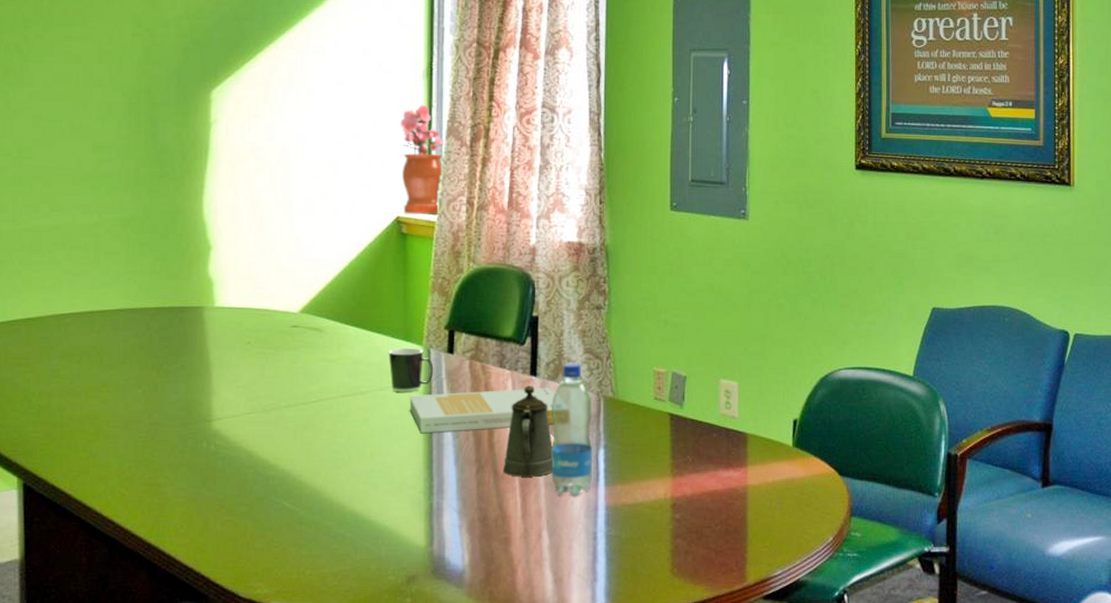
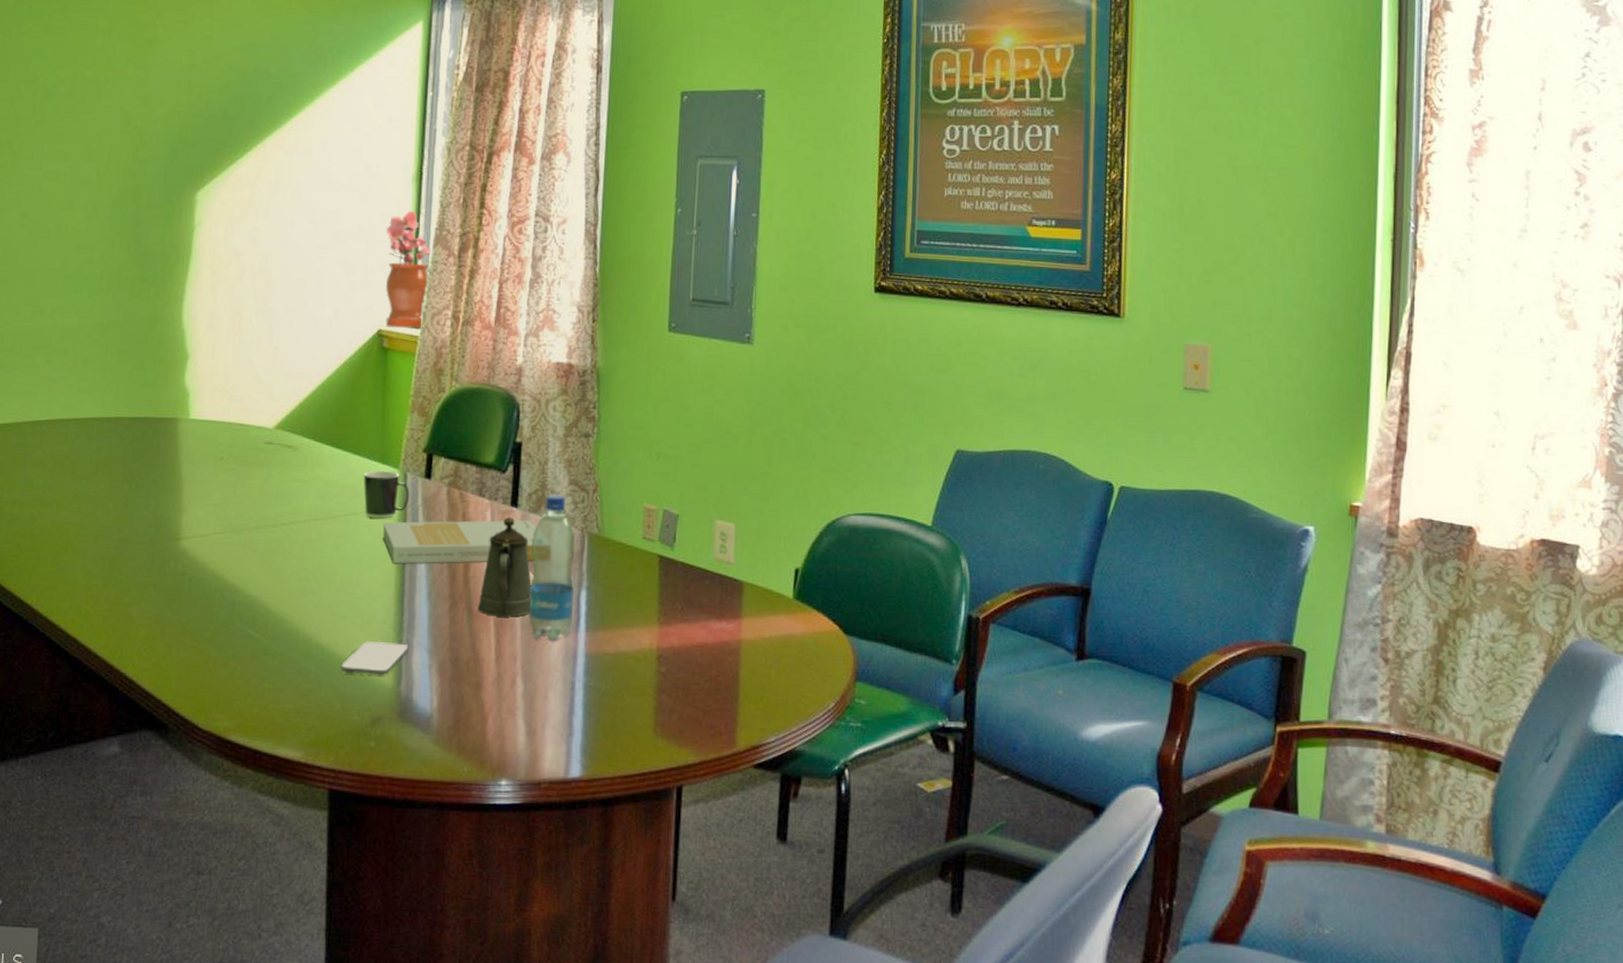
smartphone: none [375,505,439,538] -> present [341,641,409,675]

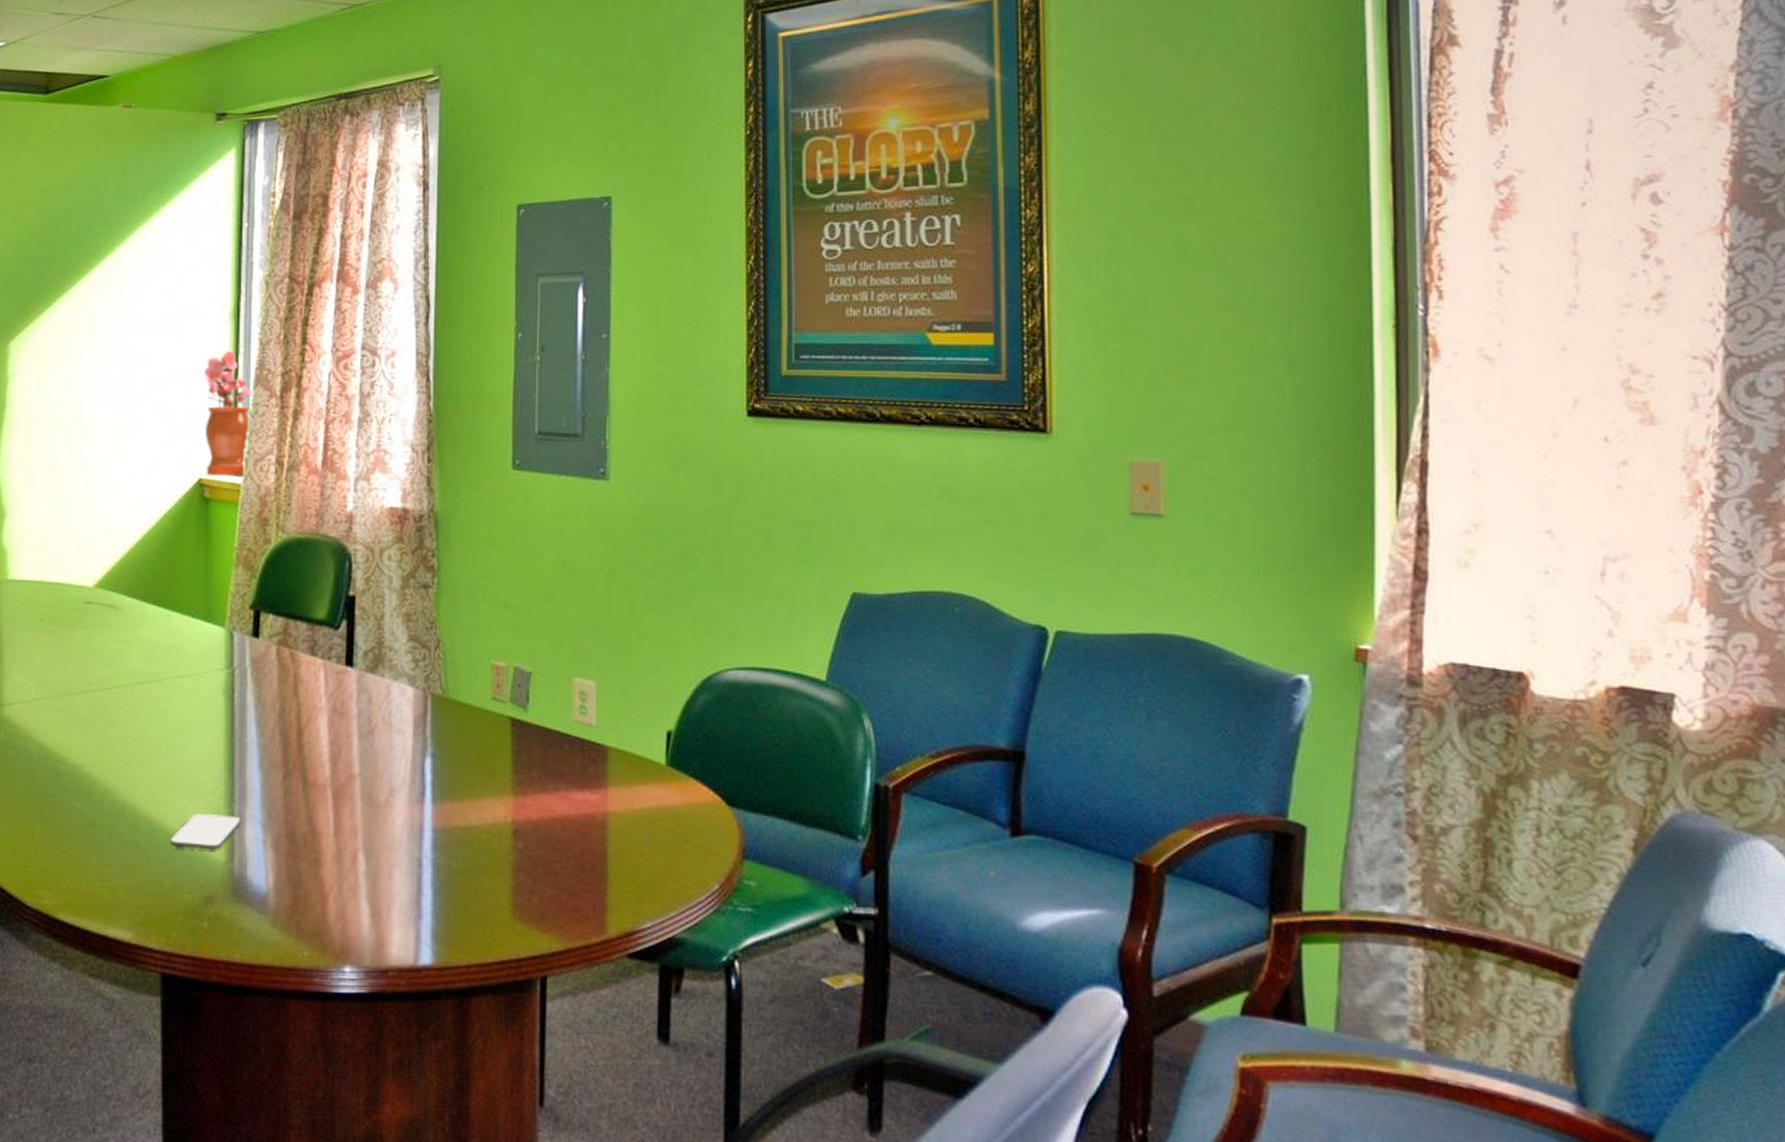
mug: present [363,470,410,519] -> none [187,629,237,682]
book: present [382,520,537,565] -> none [209,681,374,731]
coffee pot: present [477,517,532,617] -> none [313,678,371,787]
bottle: present [528,494,576,641] -> none [369,652,418,813]

